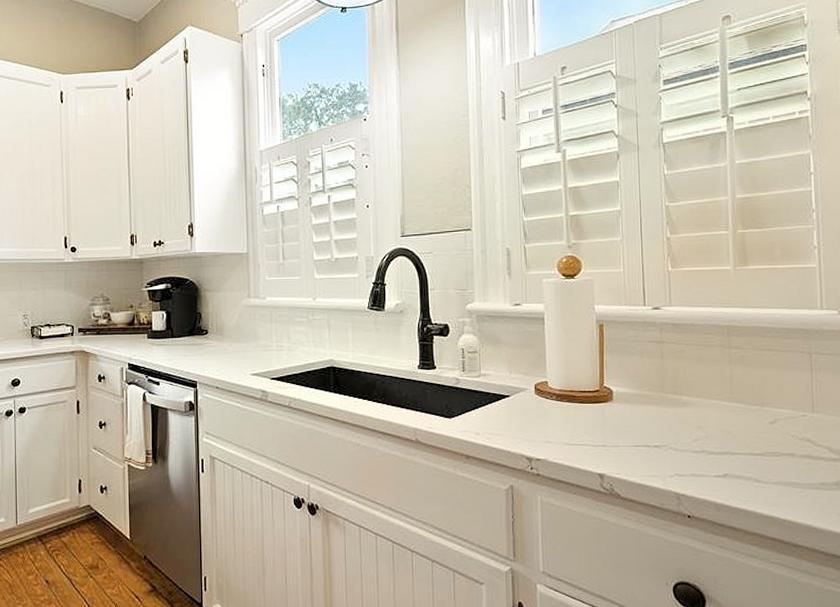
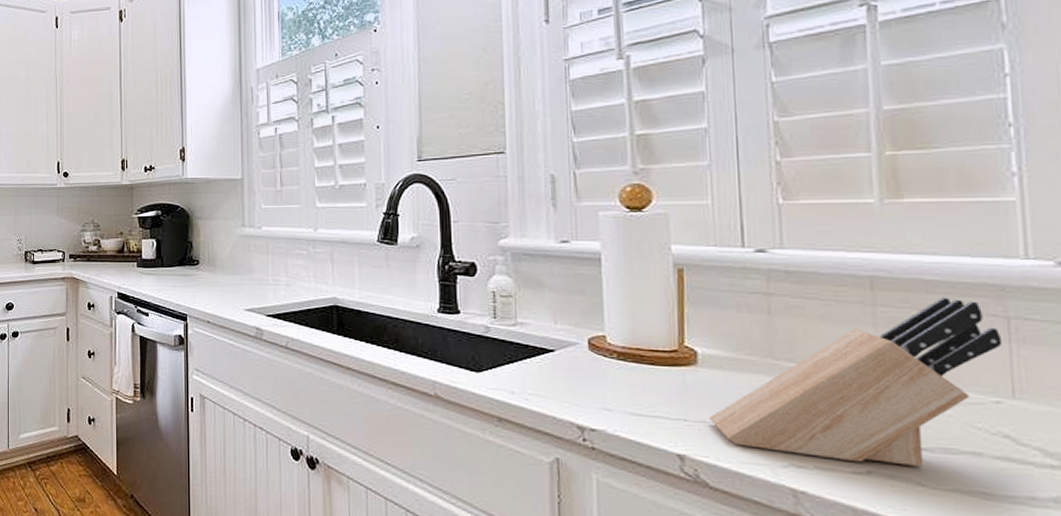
knife block: none [621,340,807,468] -> present [709,297,1003,467]

